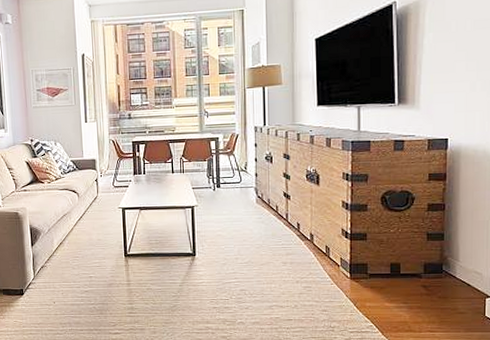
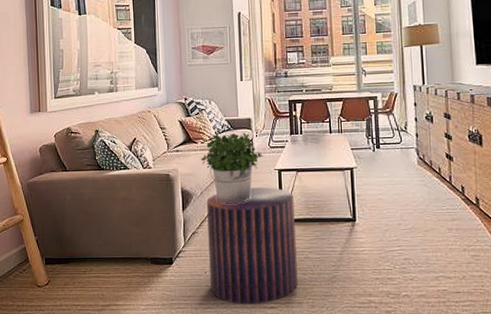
potted plant: none [48,172,107,240] -> present [201,132,263,204]
stool: none [54,224,141,331] -> present [206,187,298,305]

